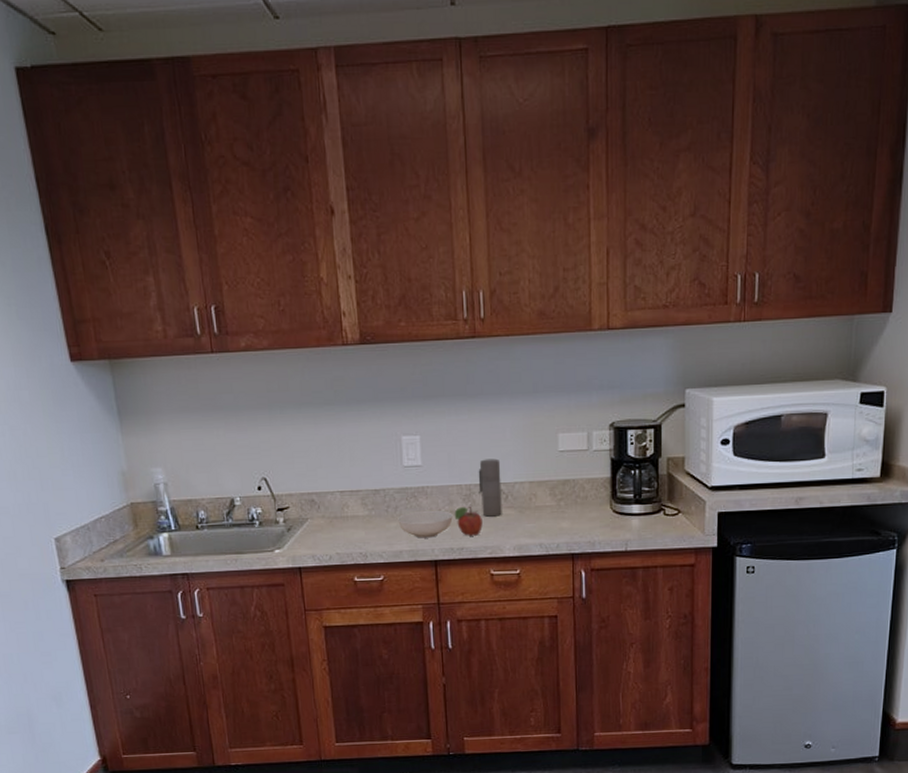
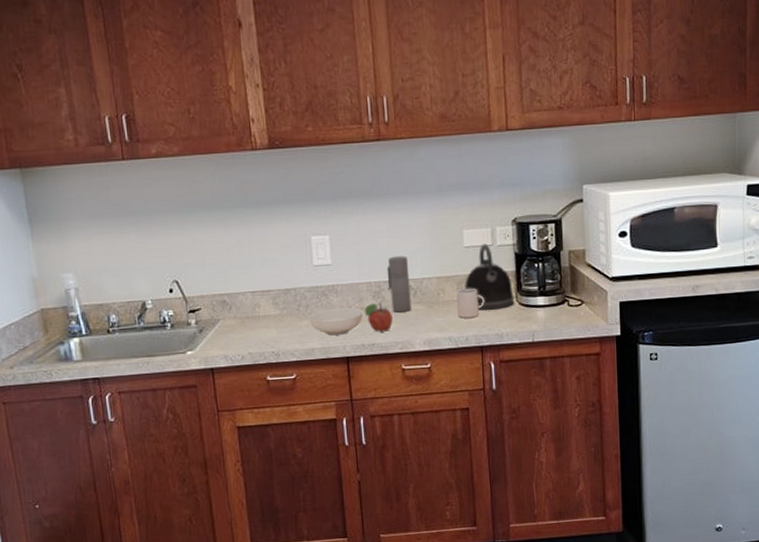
cup: none [549,493,578,524] -> present [456,288,485,318]
kettle: none [558,448,609,518] -> present [465,243,515,311]

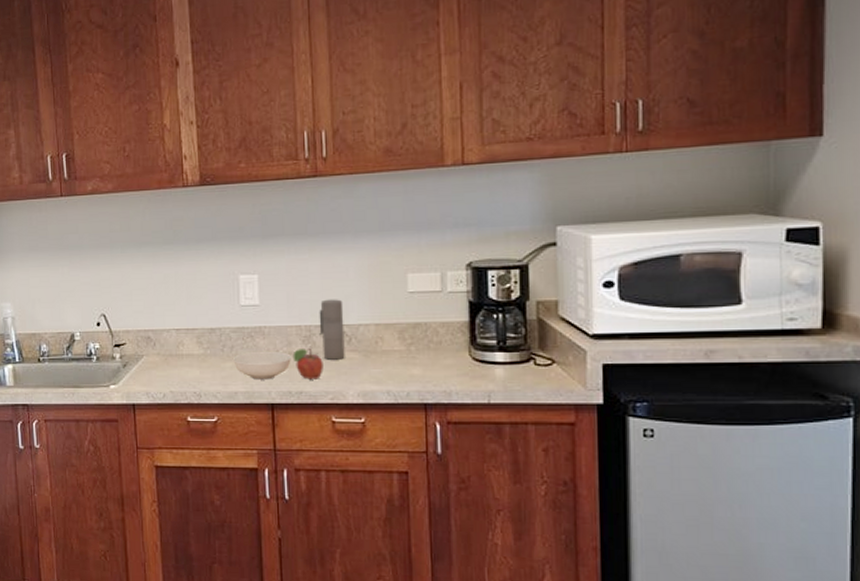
cup: present [456,288,485,318] -> none [397,337,431,371]
kettle: present [465,243,515,311] -> none [407,289,467,365]

